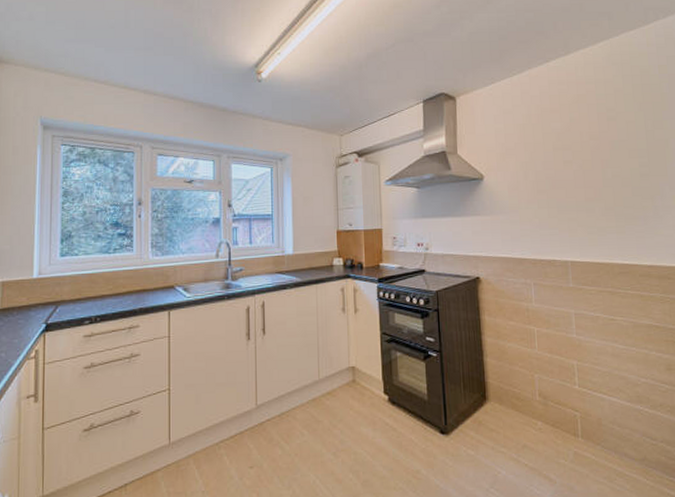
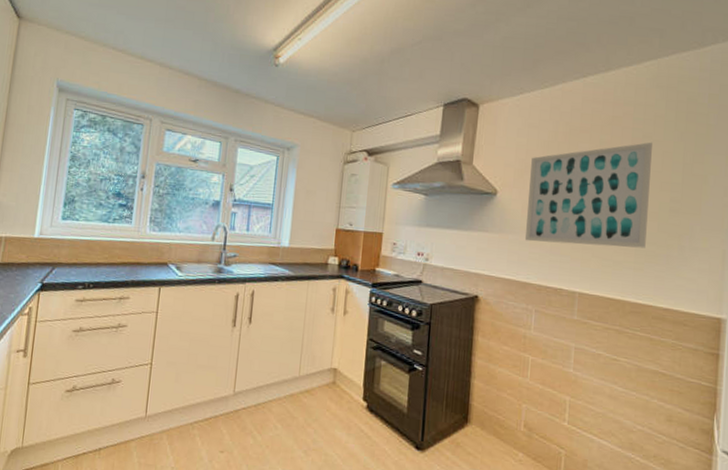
wall art: none [511,114,624,219] -> present [524,142,652,248]

